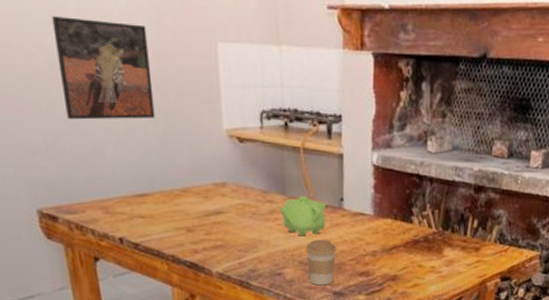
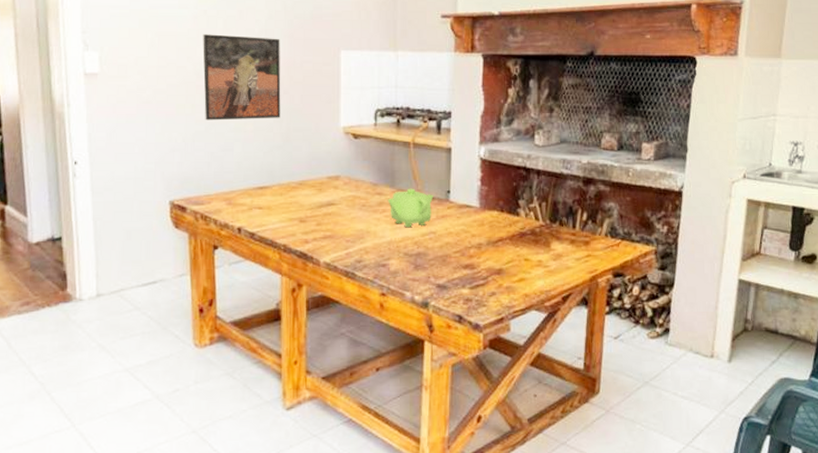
coffee cup: present [306,240,337,286] -> none [411,231,442,278]

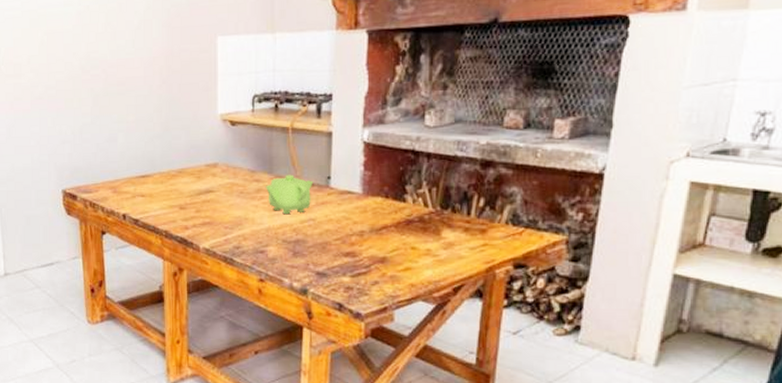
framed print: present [203,34,281,121] -> none [87,28,160,113]

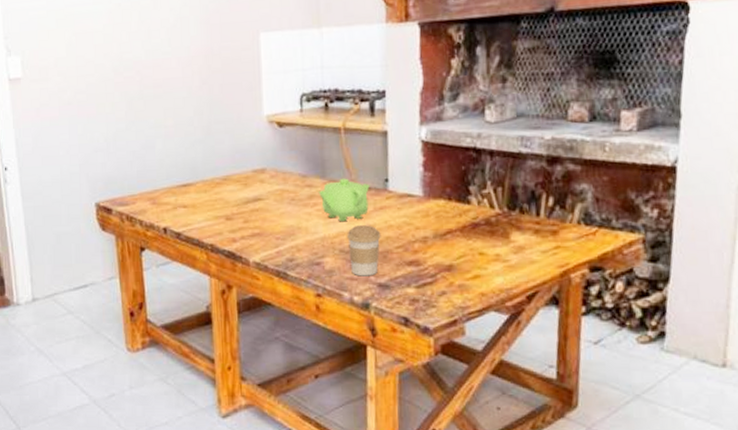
coffee cup: none [290,218,321,265] -> present [347,225,381,277]

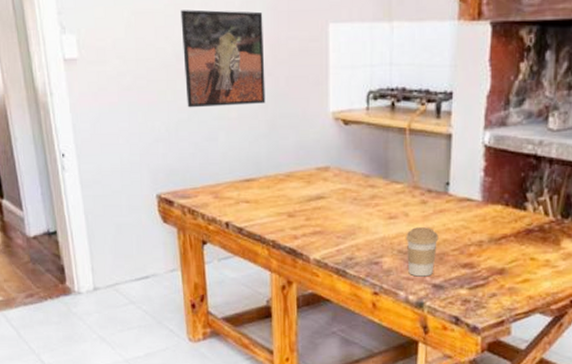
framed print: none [118,26,201,118] -> present [180,9,266,108]
teapot: present [318,178,370,222] -> none [380,180,431,223]

